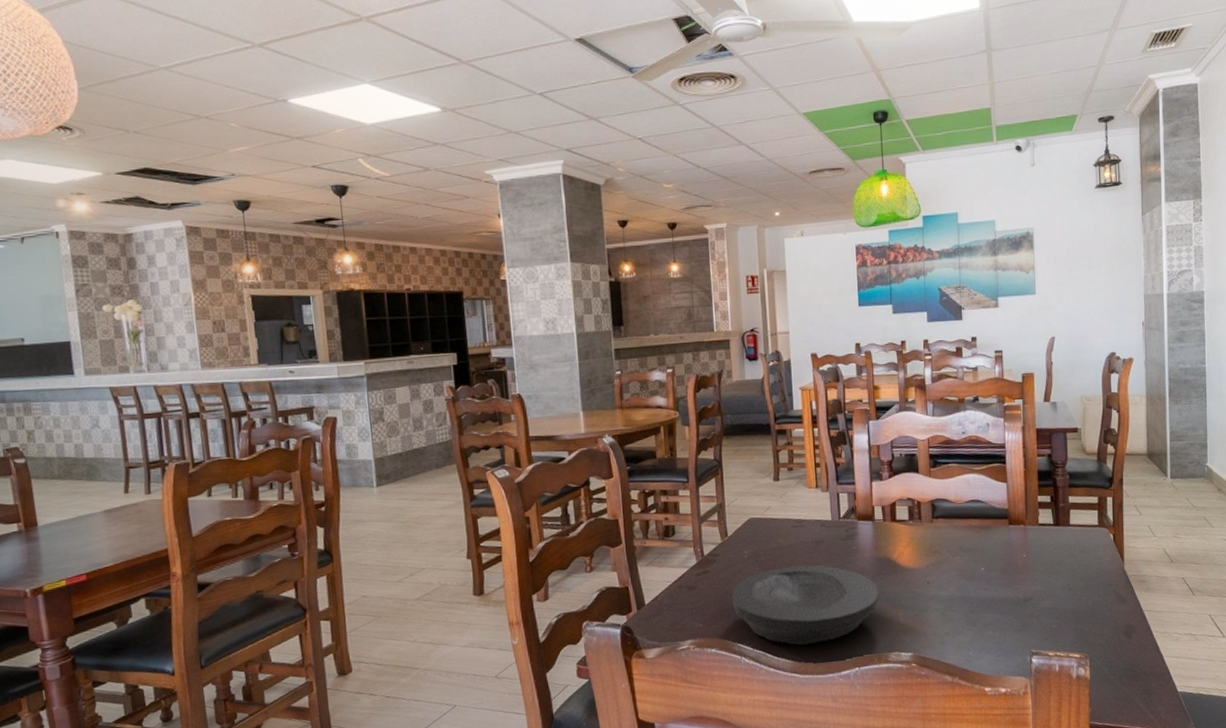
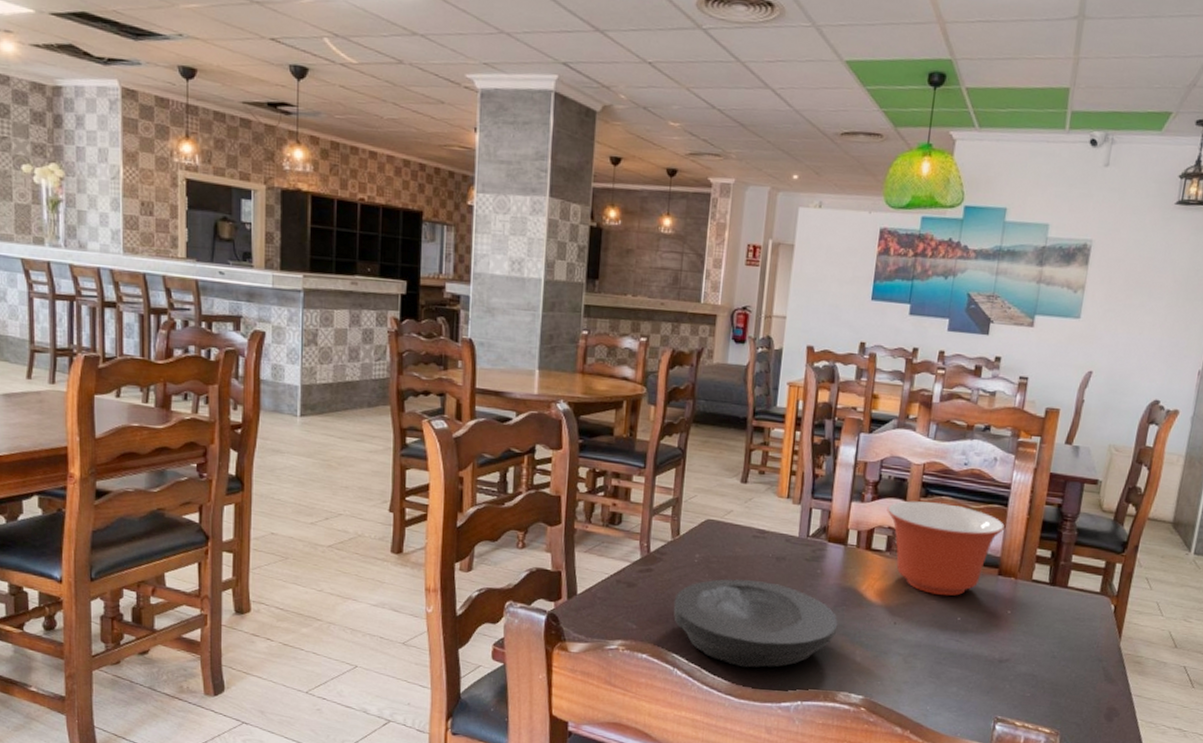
mixing bowl: none [903,470,1006,552] -> present [887,501,1005,596]

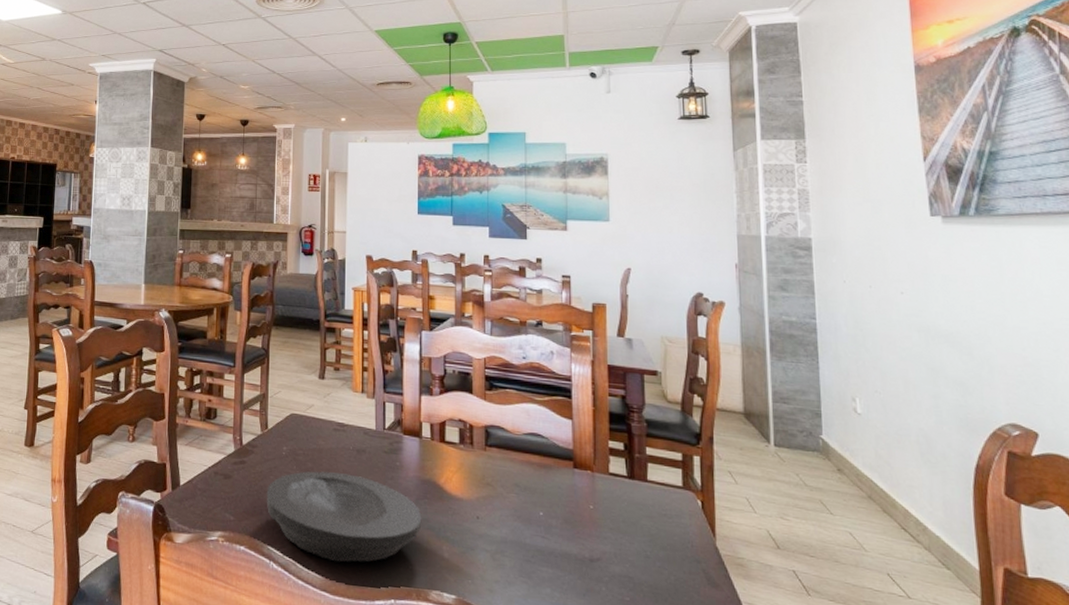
mixing bowl: present [887,501,1005,596] -> none [455,394,572,490]

